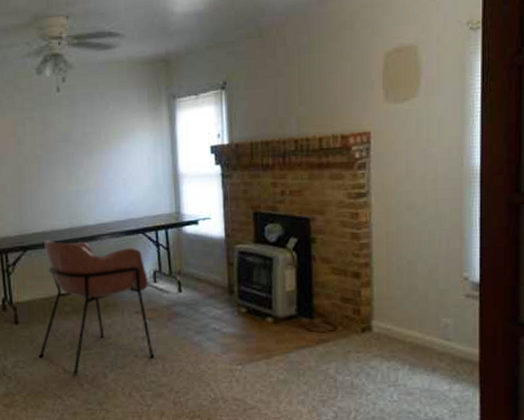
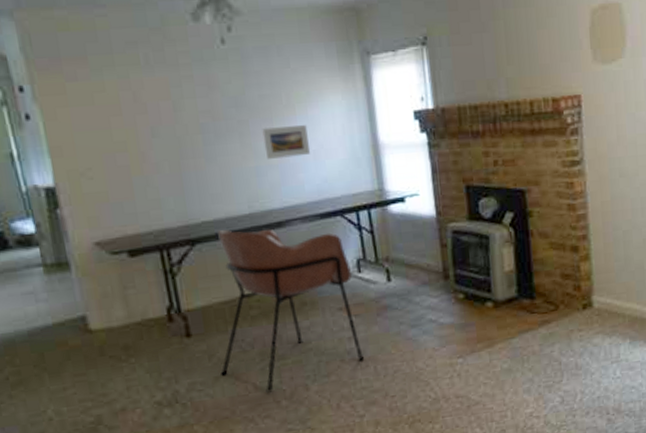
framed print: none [84,157,121,184] -> present [262,125,311,159]

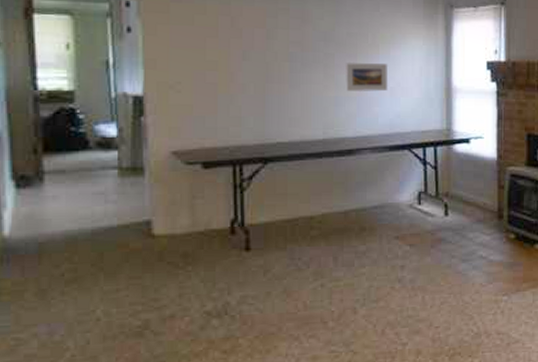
armchair: present [218,229,365,393] -> none [273,151,414,313]

